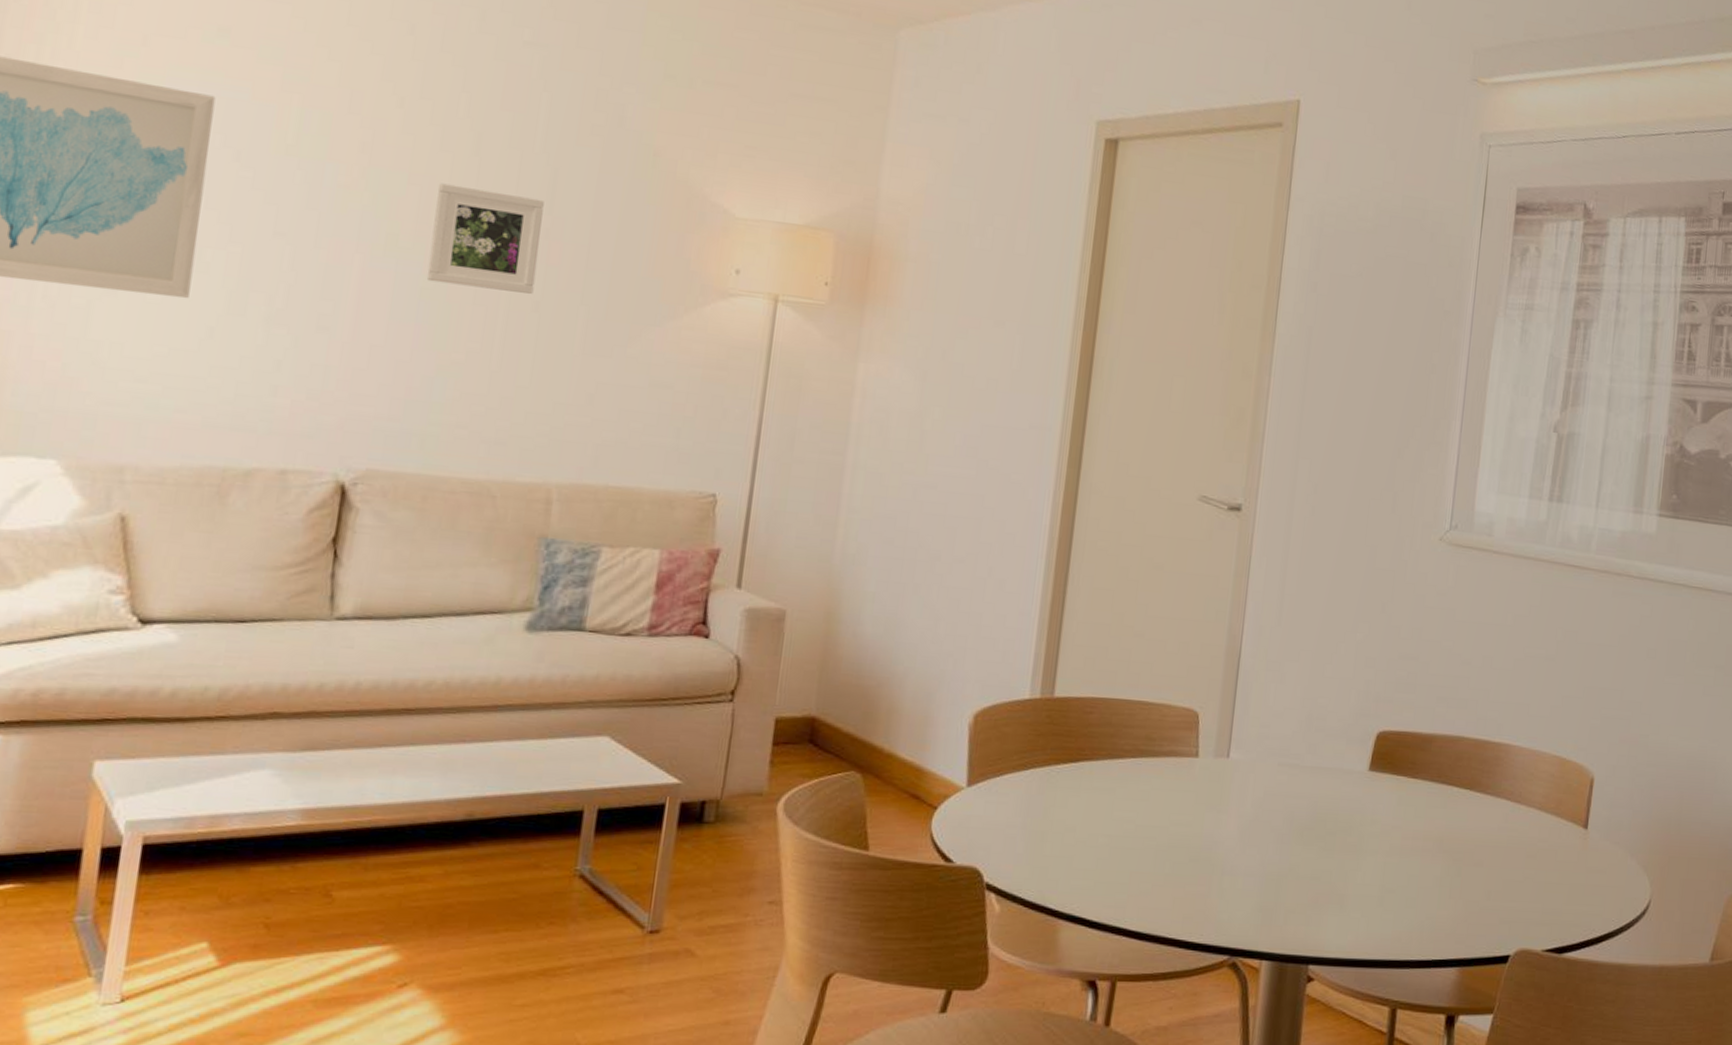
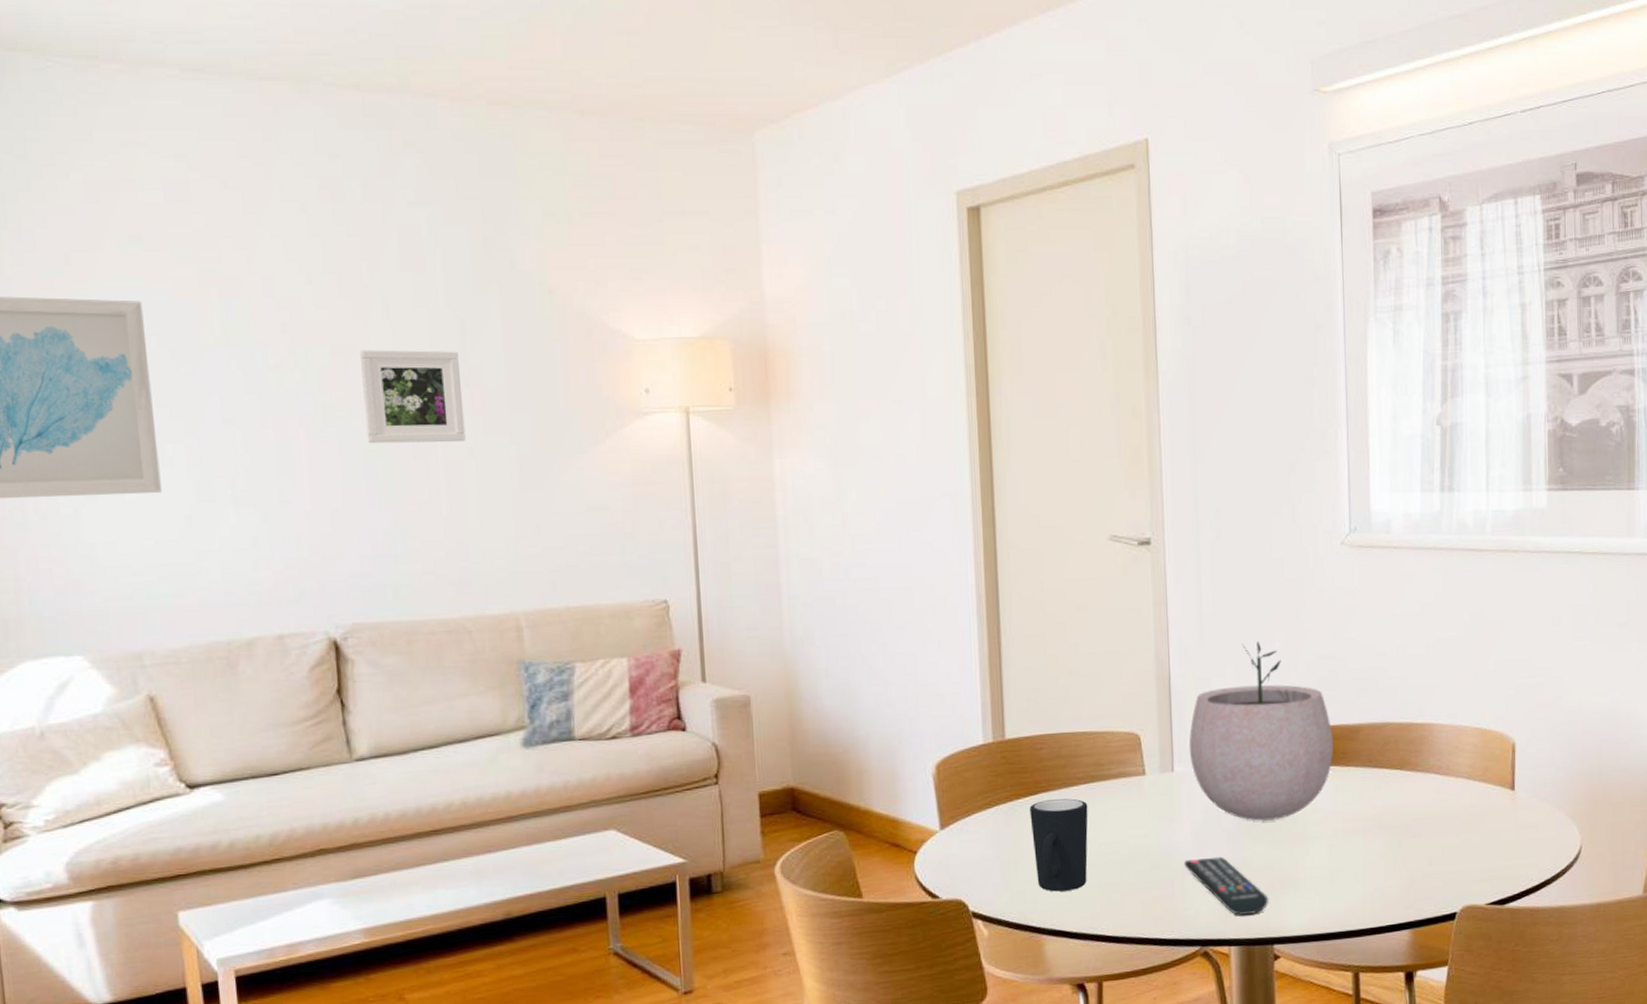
mug: none [1063,770,1131,874] -> present [1029,798,1088,892]
remote control: none [1225,857,1311,928] -> present [1184,856,1269,915]
plant pot: none [1248,630,1404,826] -> present [1189,642,1334,821]

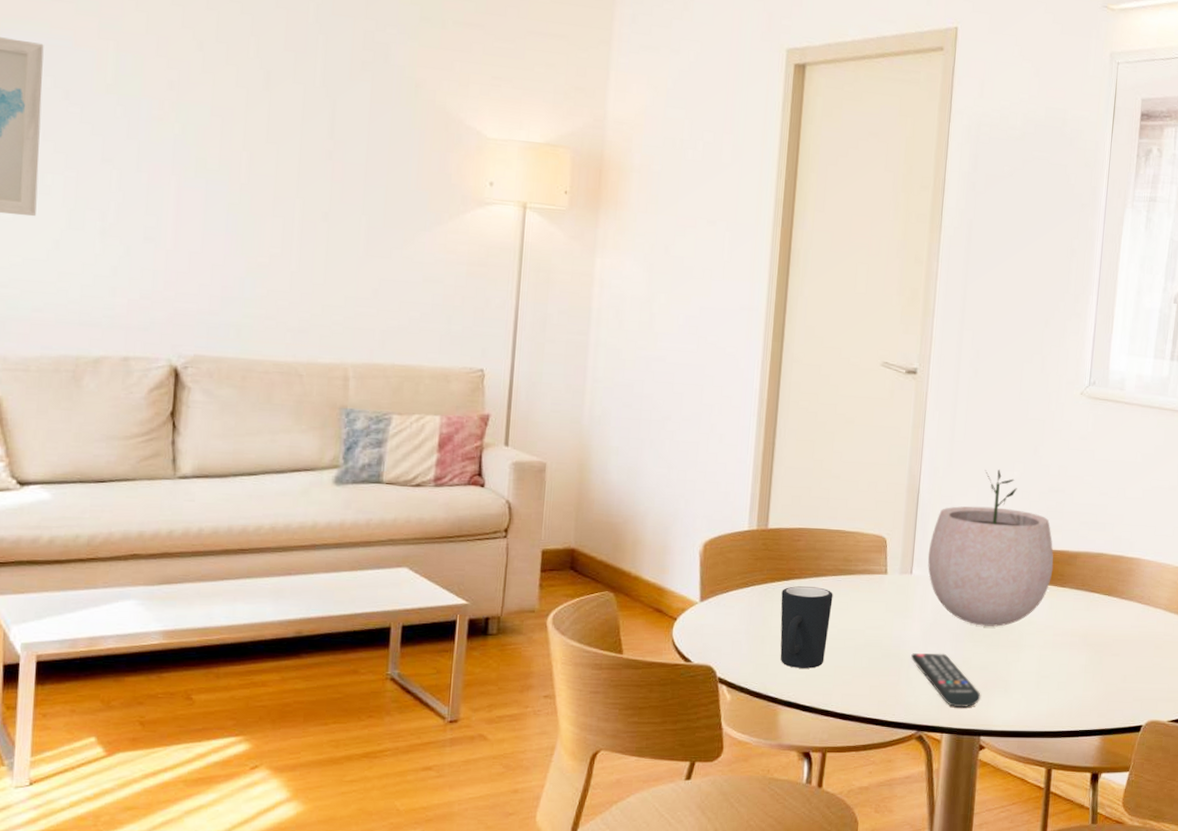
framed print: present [359,349,466,444] -> none [232,114,326,206]

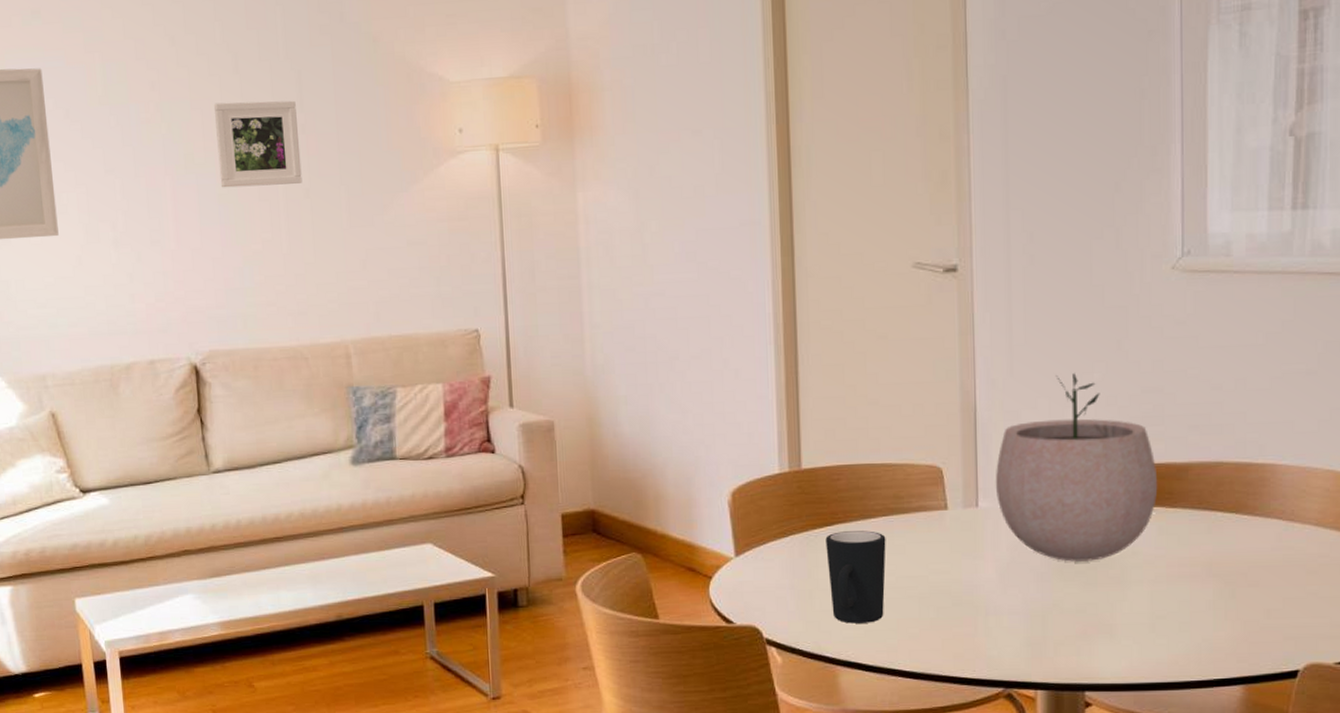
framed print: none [232,114,326,206] -> present [213,100,302,188]
remote control: present [911,653,981,708] -> none [988,596,1080,659]

